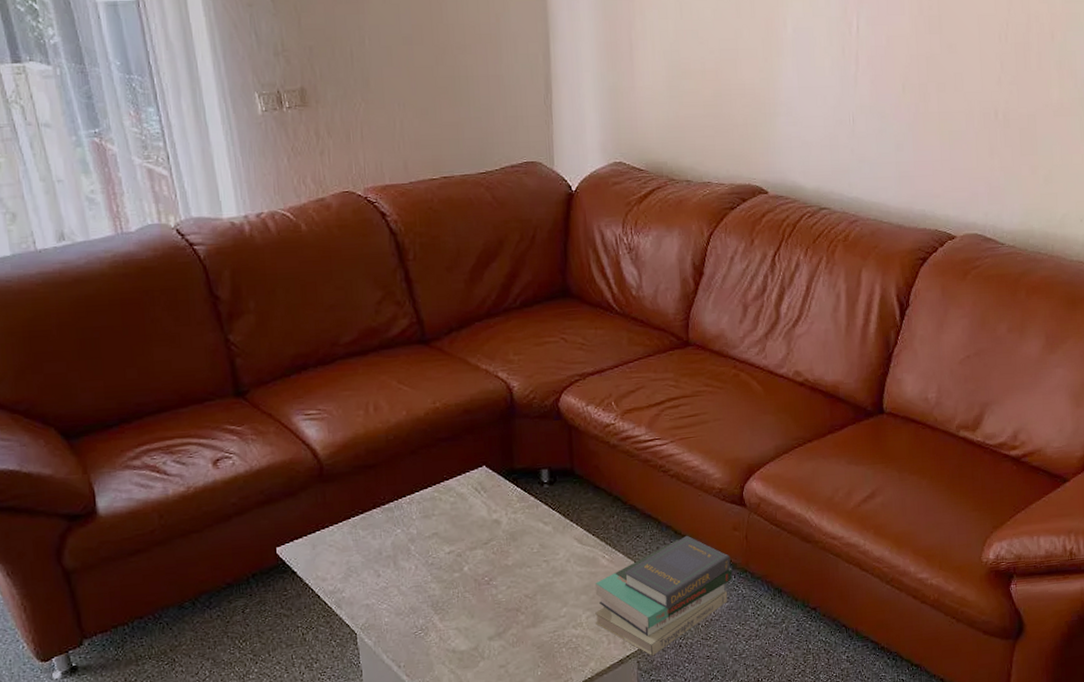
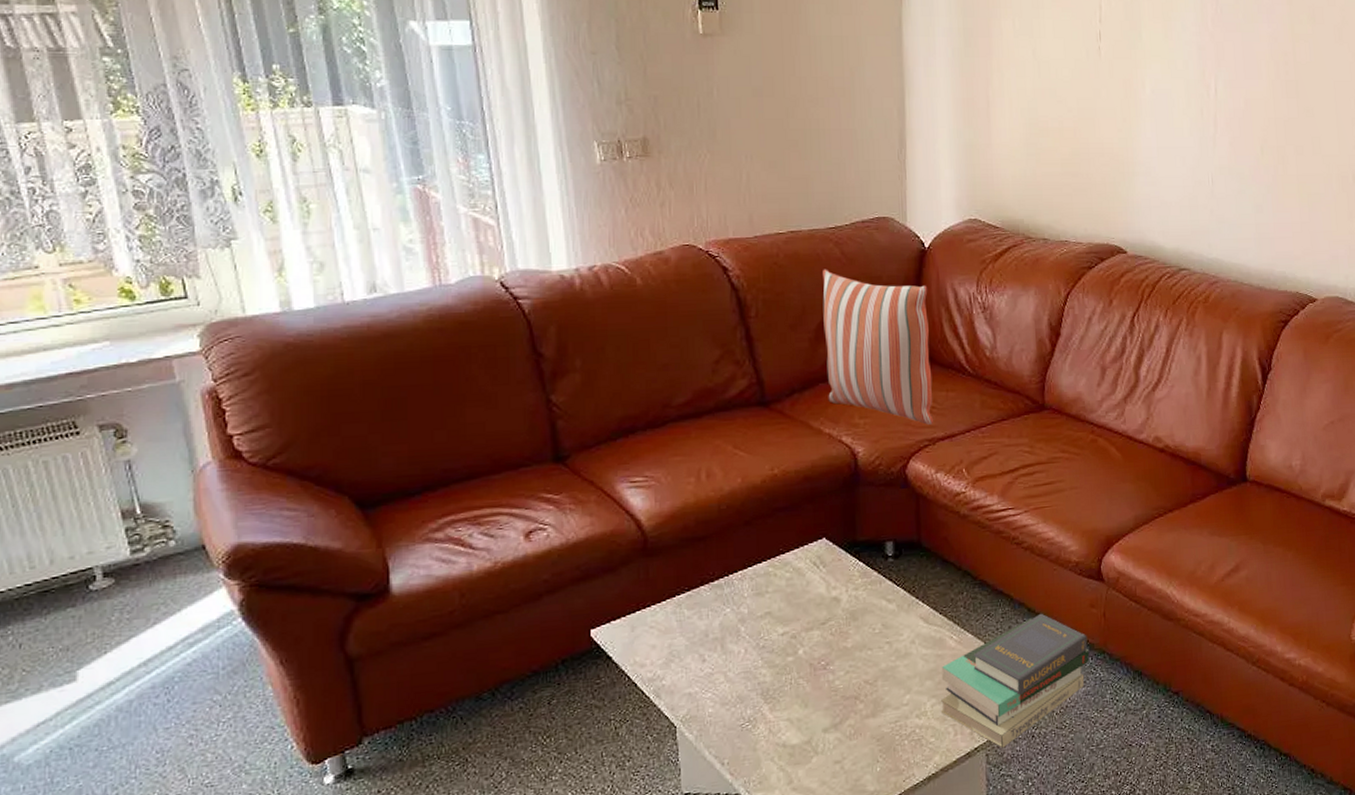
pillow: none [475,213,583,361] -> present [823,269,933,425]

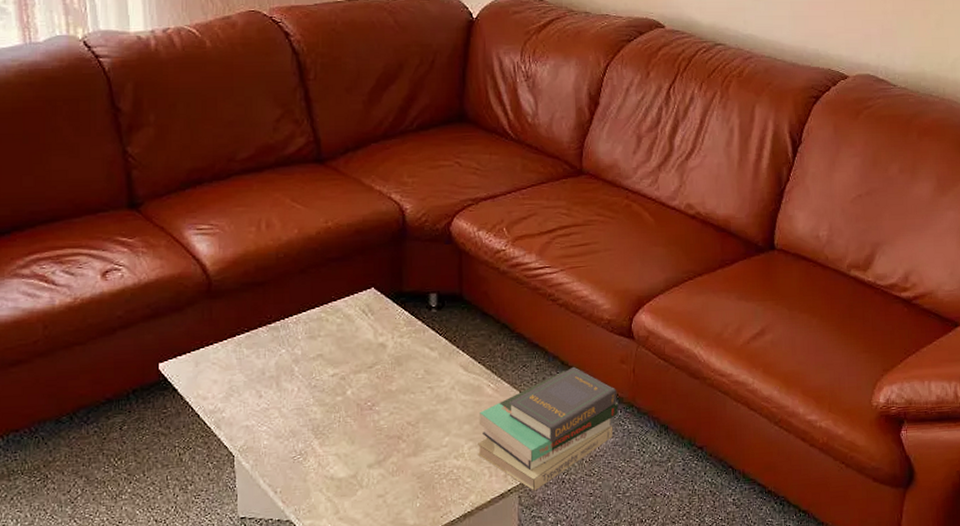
pillow: present [823,269,933,425] -> none [376,36,477,185]

